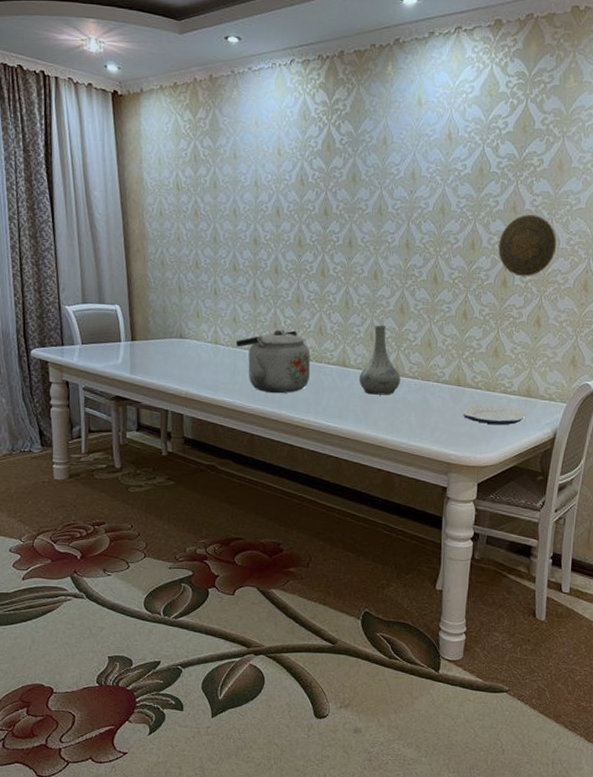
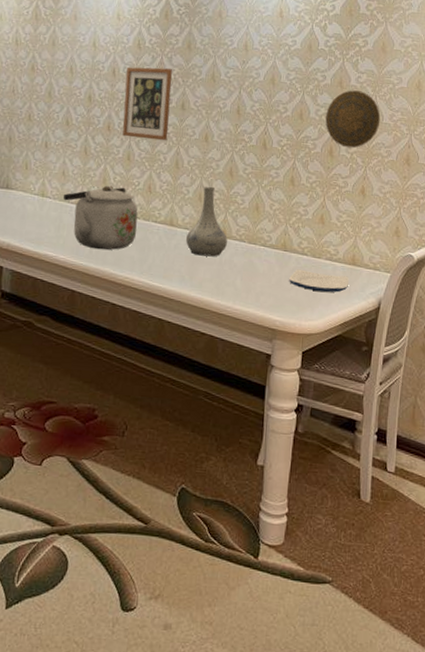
picture frame: none [290,204,338,281] -> present [122,66,172,141]

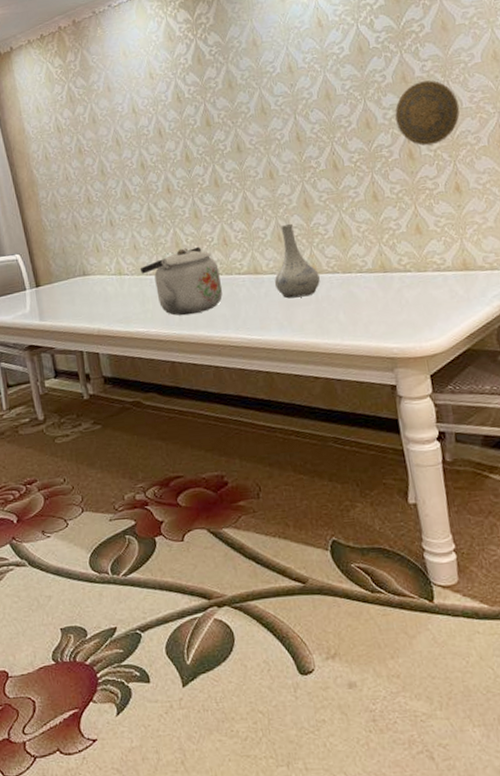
picture frame: present [122,66,172,141] -> none [172,114,231,195]
plate: present [289,269,350,293] -> none [396,283,466,308]

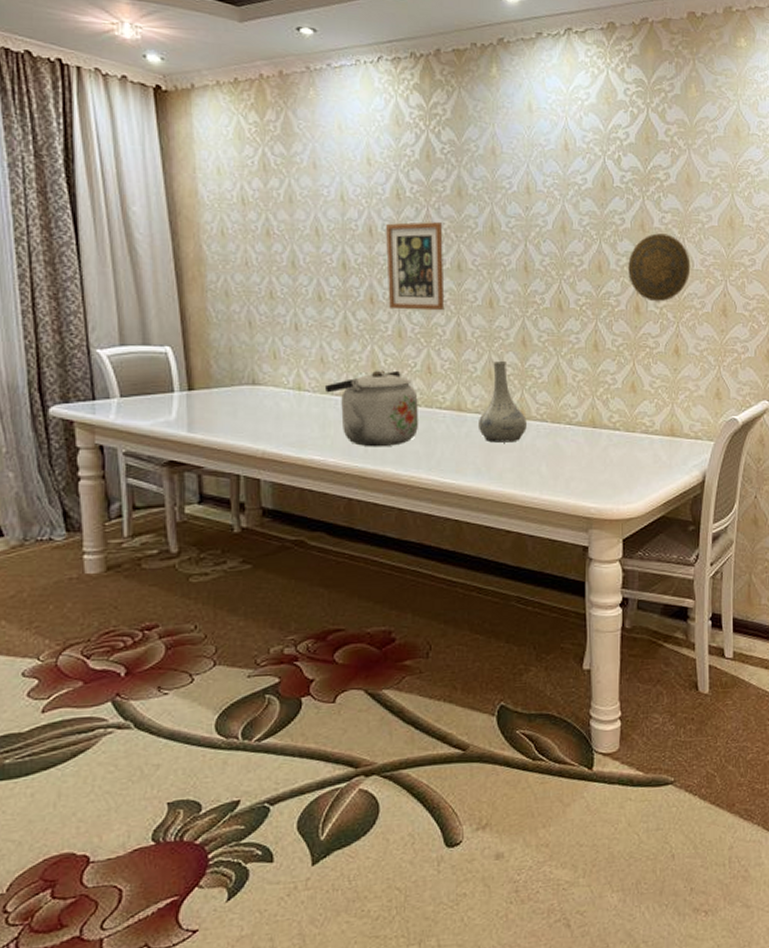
picture frame: none [172,114,231,195] -> present [386,222,445,311]

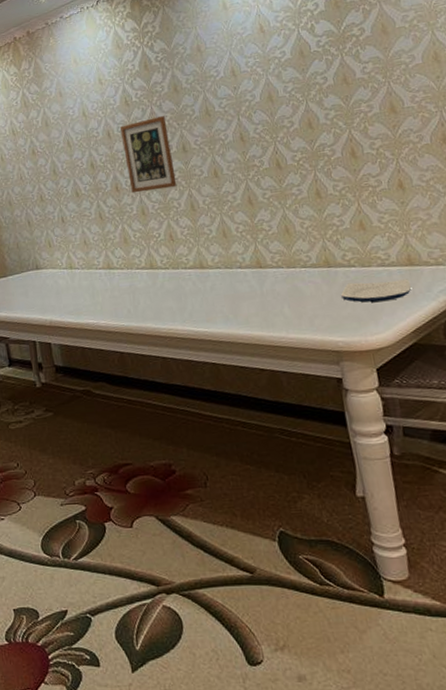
kettle: present [324,370,419,447] -> none [89,242,170,308]
vase: present [477,360,527,443] -> none [219,220,265,292]
plate: none [601,447,669,469] -> present [341,279,412,303]
decorative plate: present [628,233,691,302] -> none [336,81,402,145]

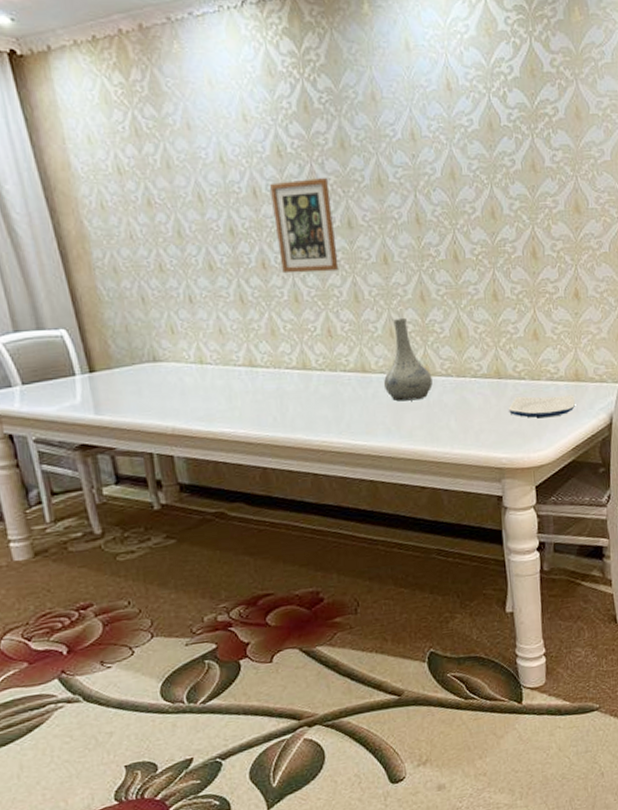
vase: none [219,220,265,292] -> present [383,317,433,401]

